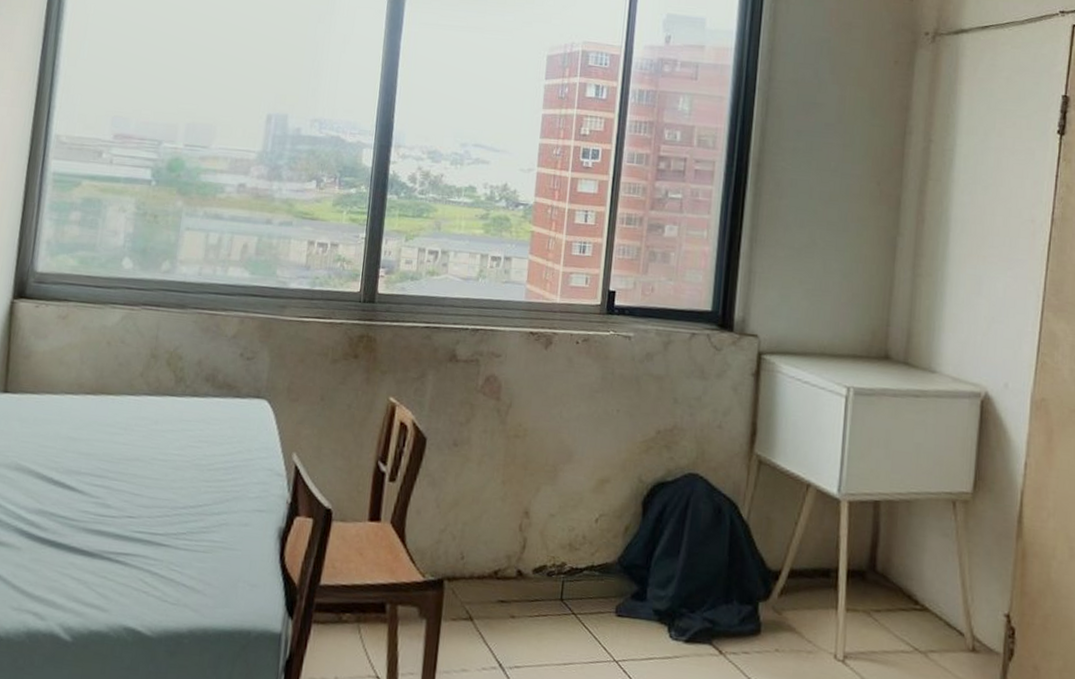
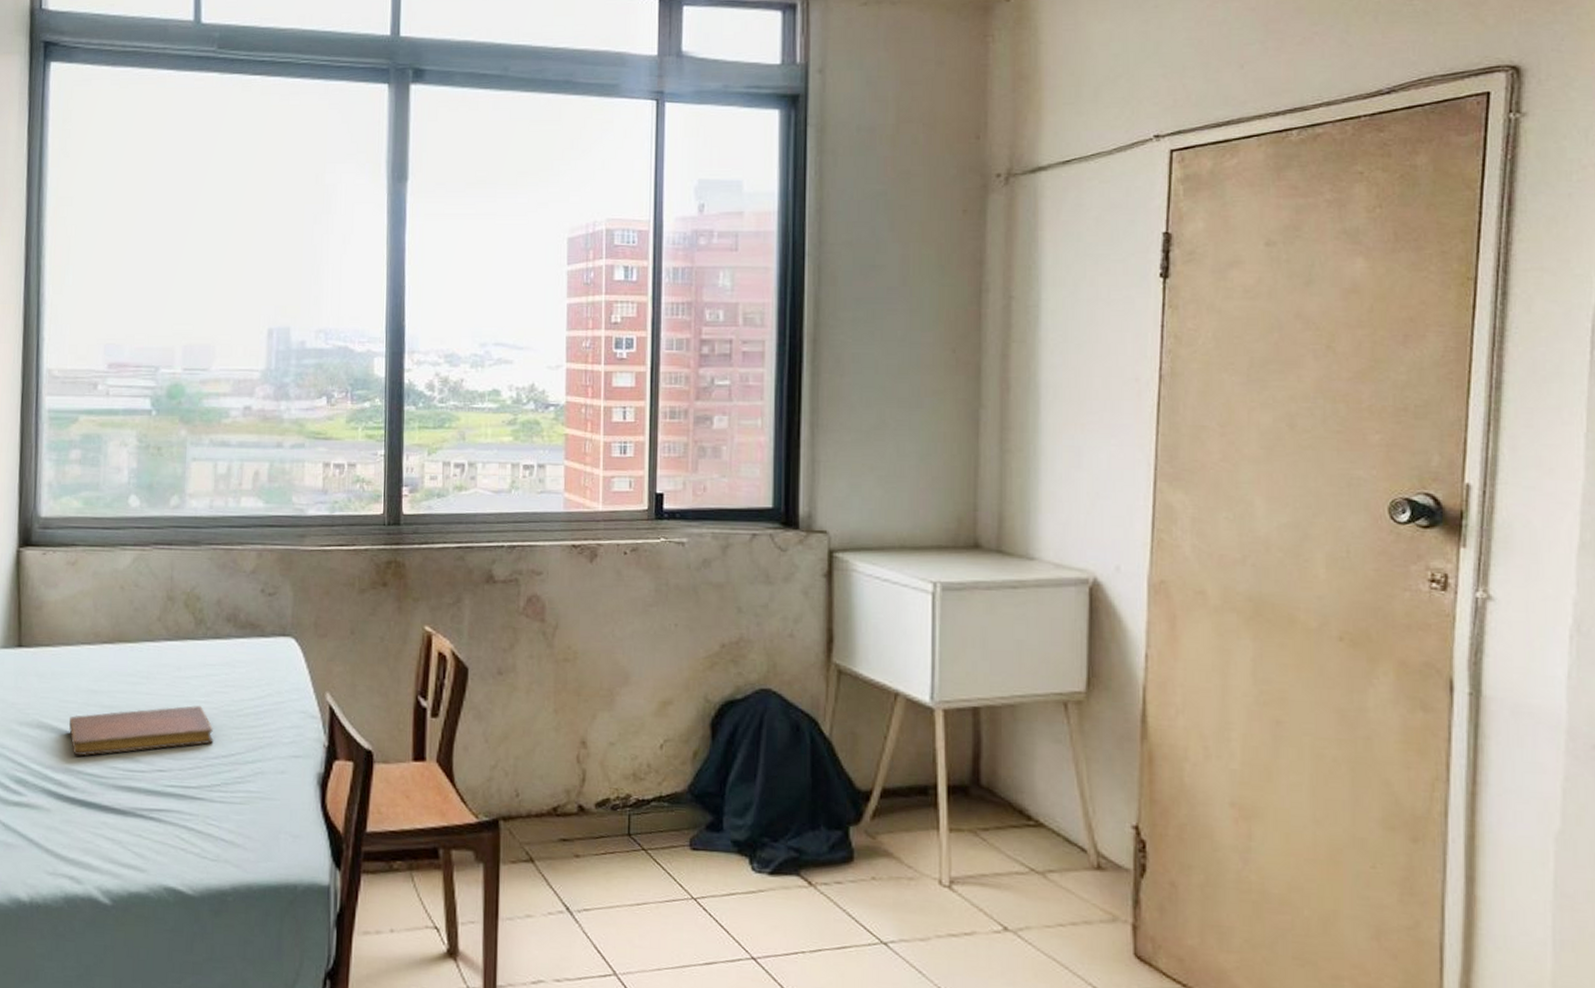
notebook: none [46,457,184,499] -> present [69,705,214,756]

